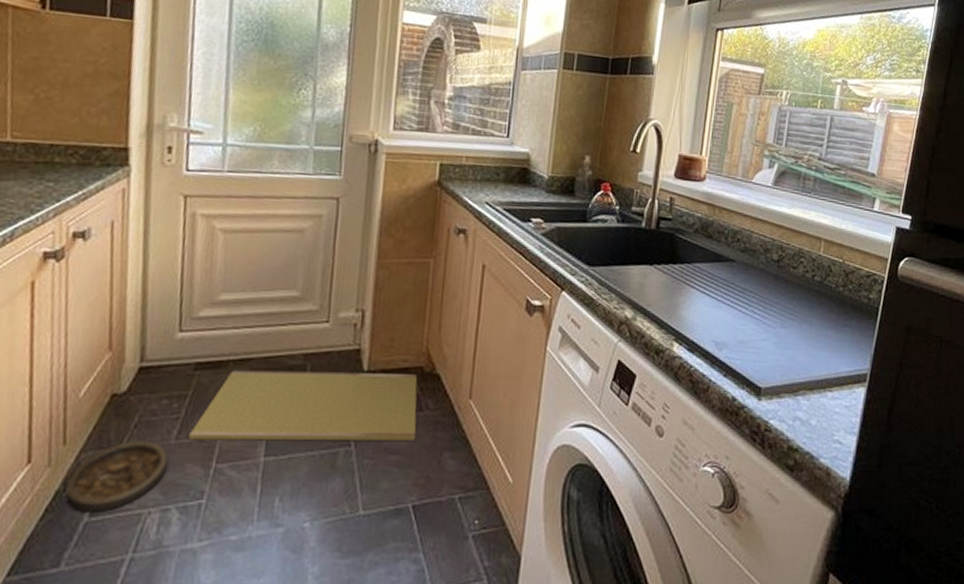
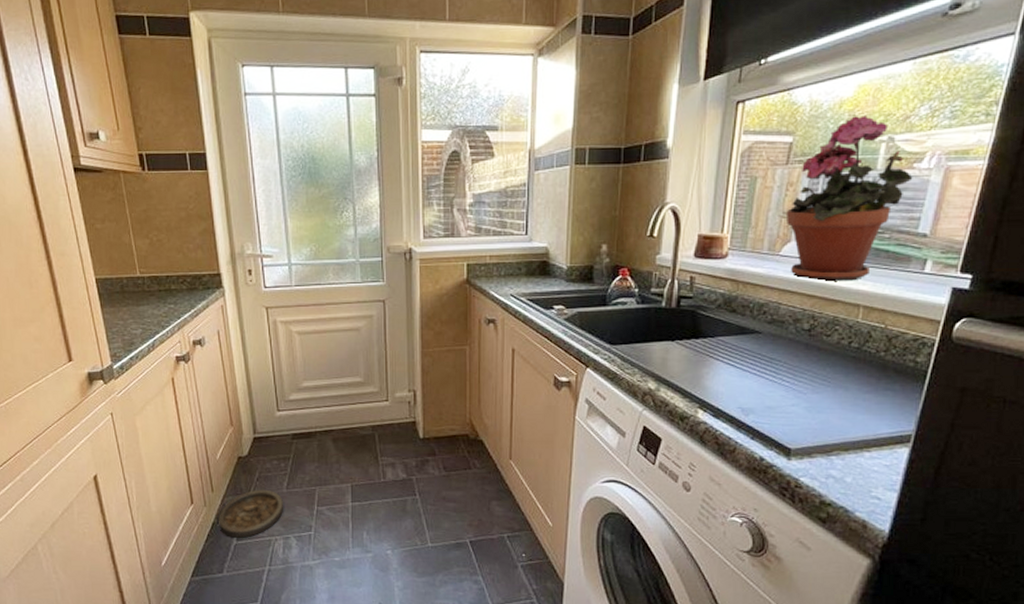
door mat: present [189,370,418,442] -> none [295,438,468,492]
potted plant: none [757,57,863,214] -> present [785,116,913,281]

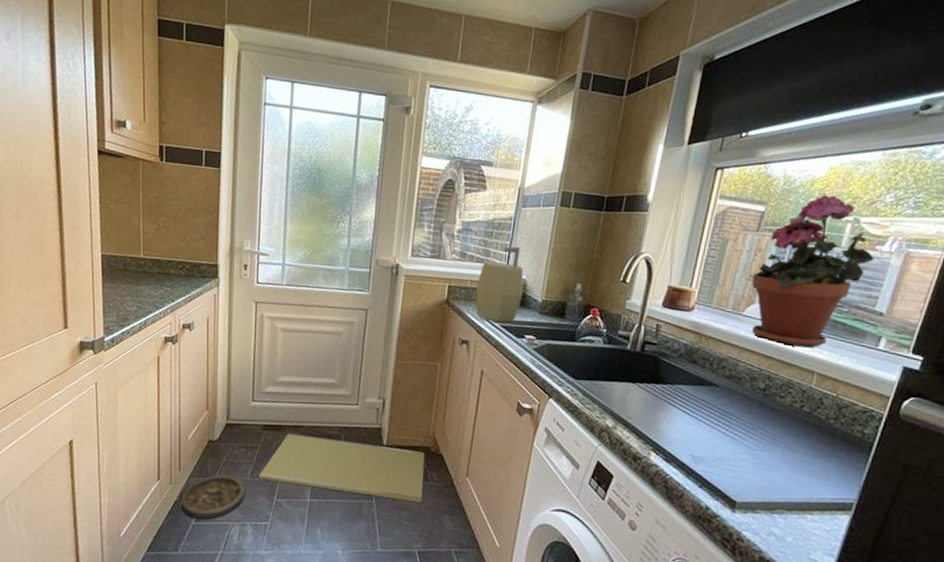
door mat: none [295,438,468,492] -> present [259,433,425,503]
soap dispenser: none [496,213,547,296] -> present [475,246,524,323]

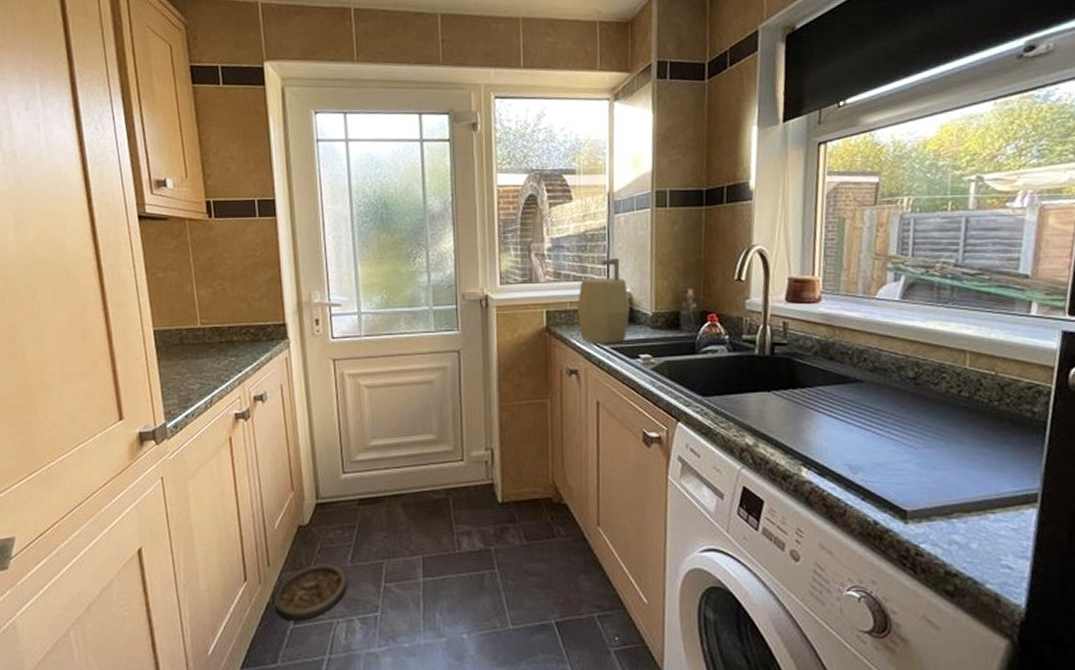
door mat: present [259,433,425,503] -> none [361,504,552,565]
potted plant: present [752,195,874,348] -> none [878,155,1007,325]

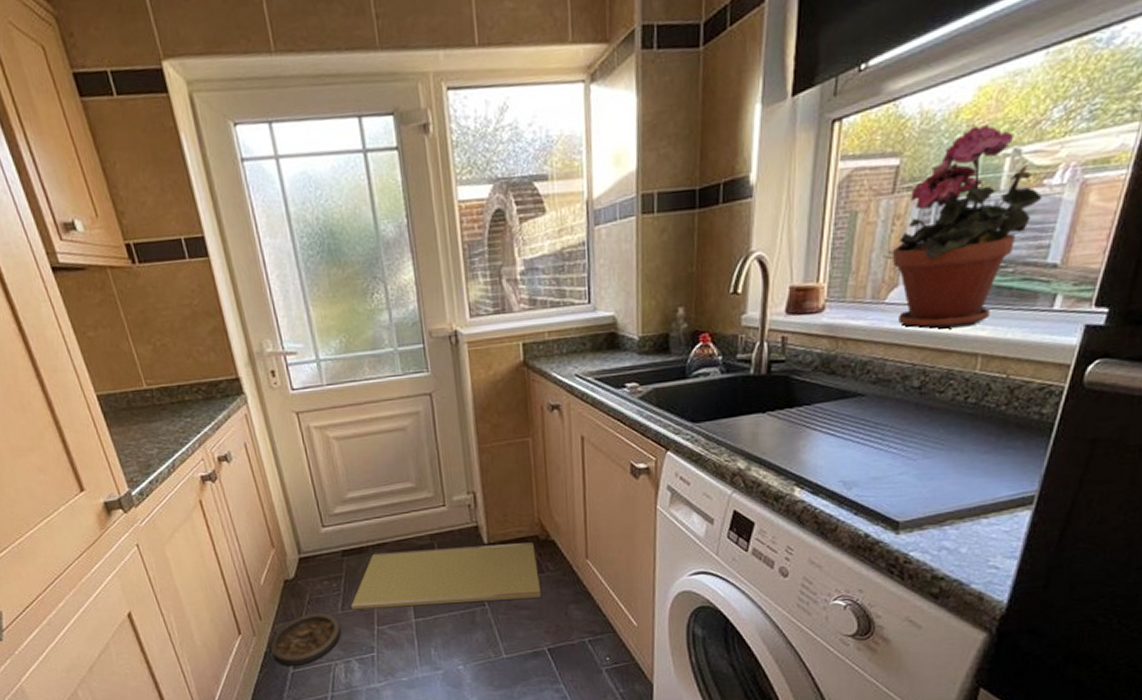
door mat: none [361,504,552,565] -> present [351,542,542,610]
soap dispenser: present [577,257,631,345] -> none [556,277,615,376]
potted plant: none [878,155,1007,325] -> present [891,125,1042,330]

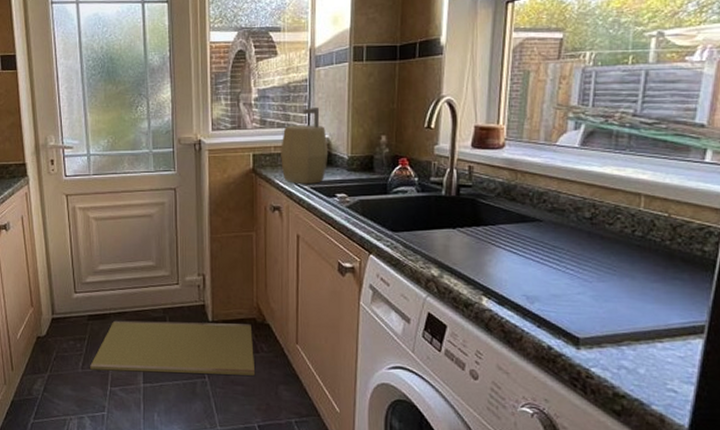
pet bowl: present [270,612,341,666] -> none [17,368,78,417]
soap dispenser: none [556,277,615,376] -> present [281,106,329,185]
potted plant: present [891,125,1042,330] -> none [560,12,686,170]

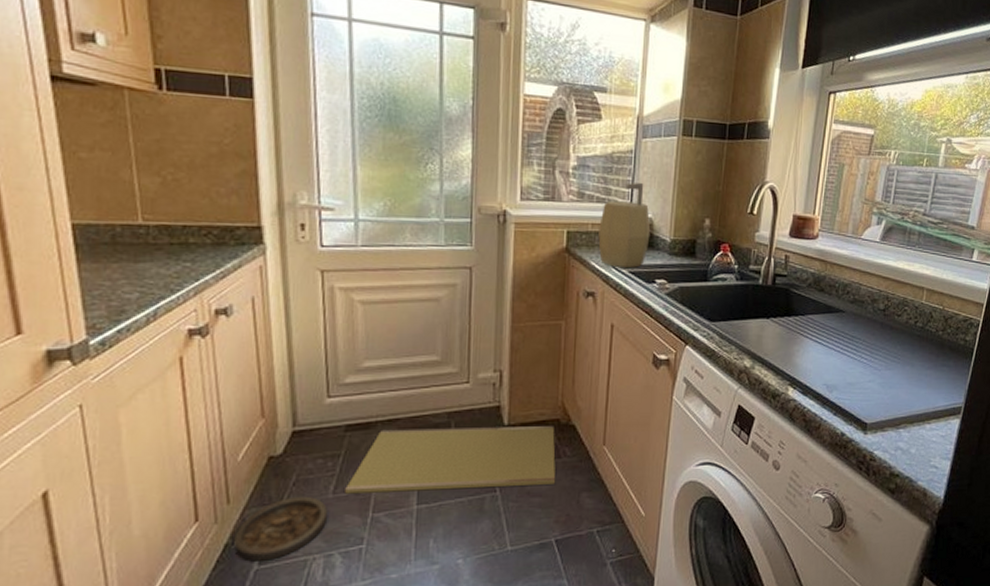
pet bowl: none [17,368,78,417] -> present [234,496,327,562]

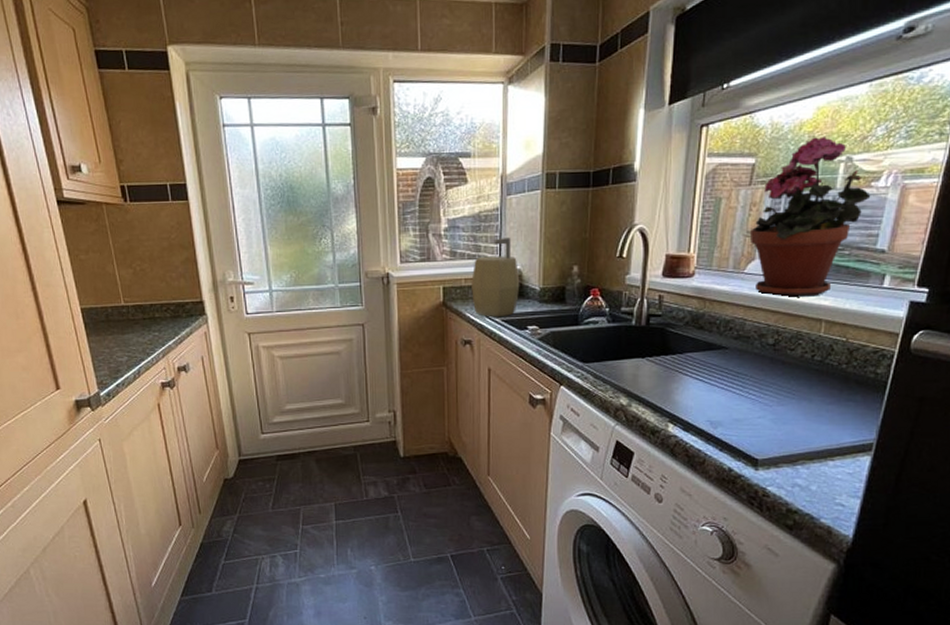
pet bowl: present [234,496,327,562] -> none [206,510,269,558]
door mat: present [345,426,556,494] -> none [280,458,448,510]
potted plant: none [867,117,965,266] -> present [749,137,871,297]

